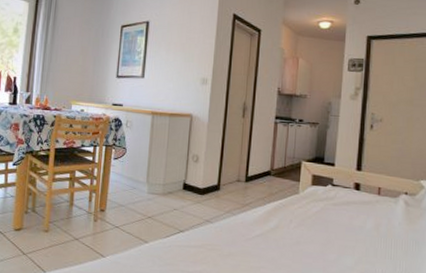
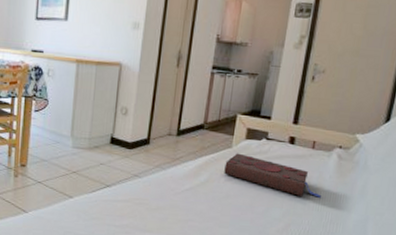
book: none [293,199,392,245] -> present [224,153,321,198]

